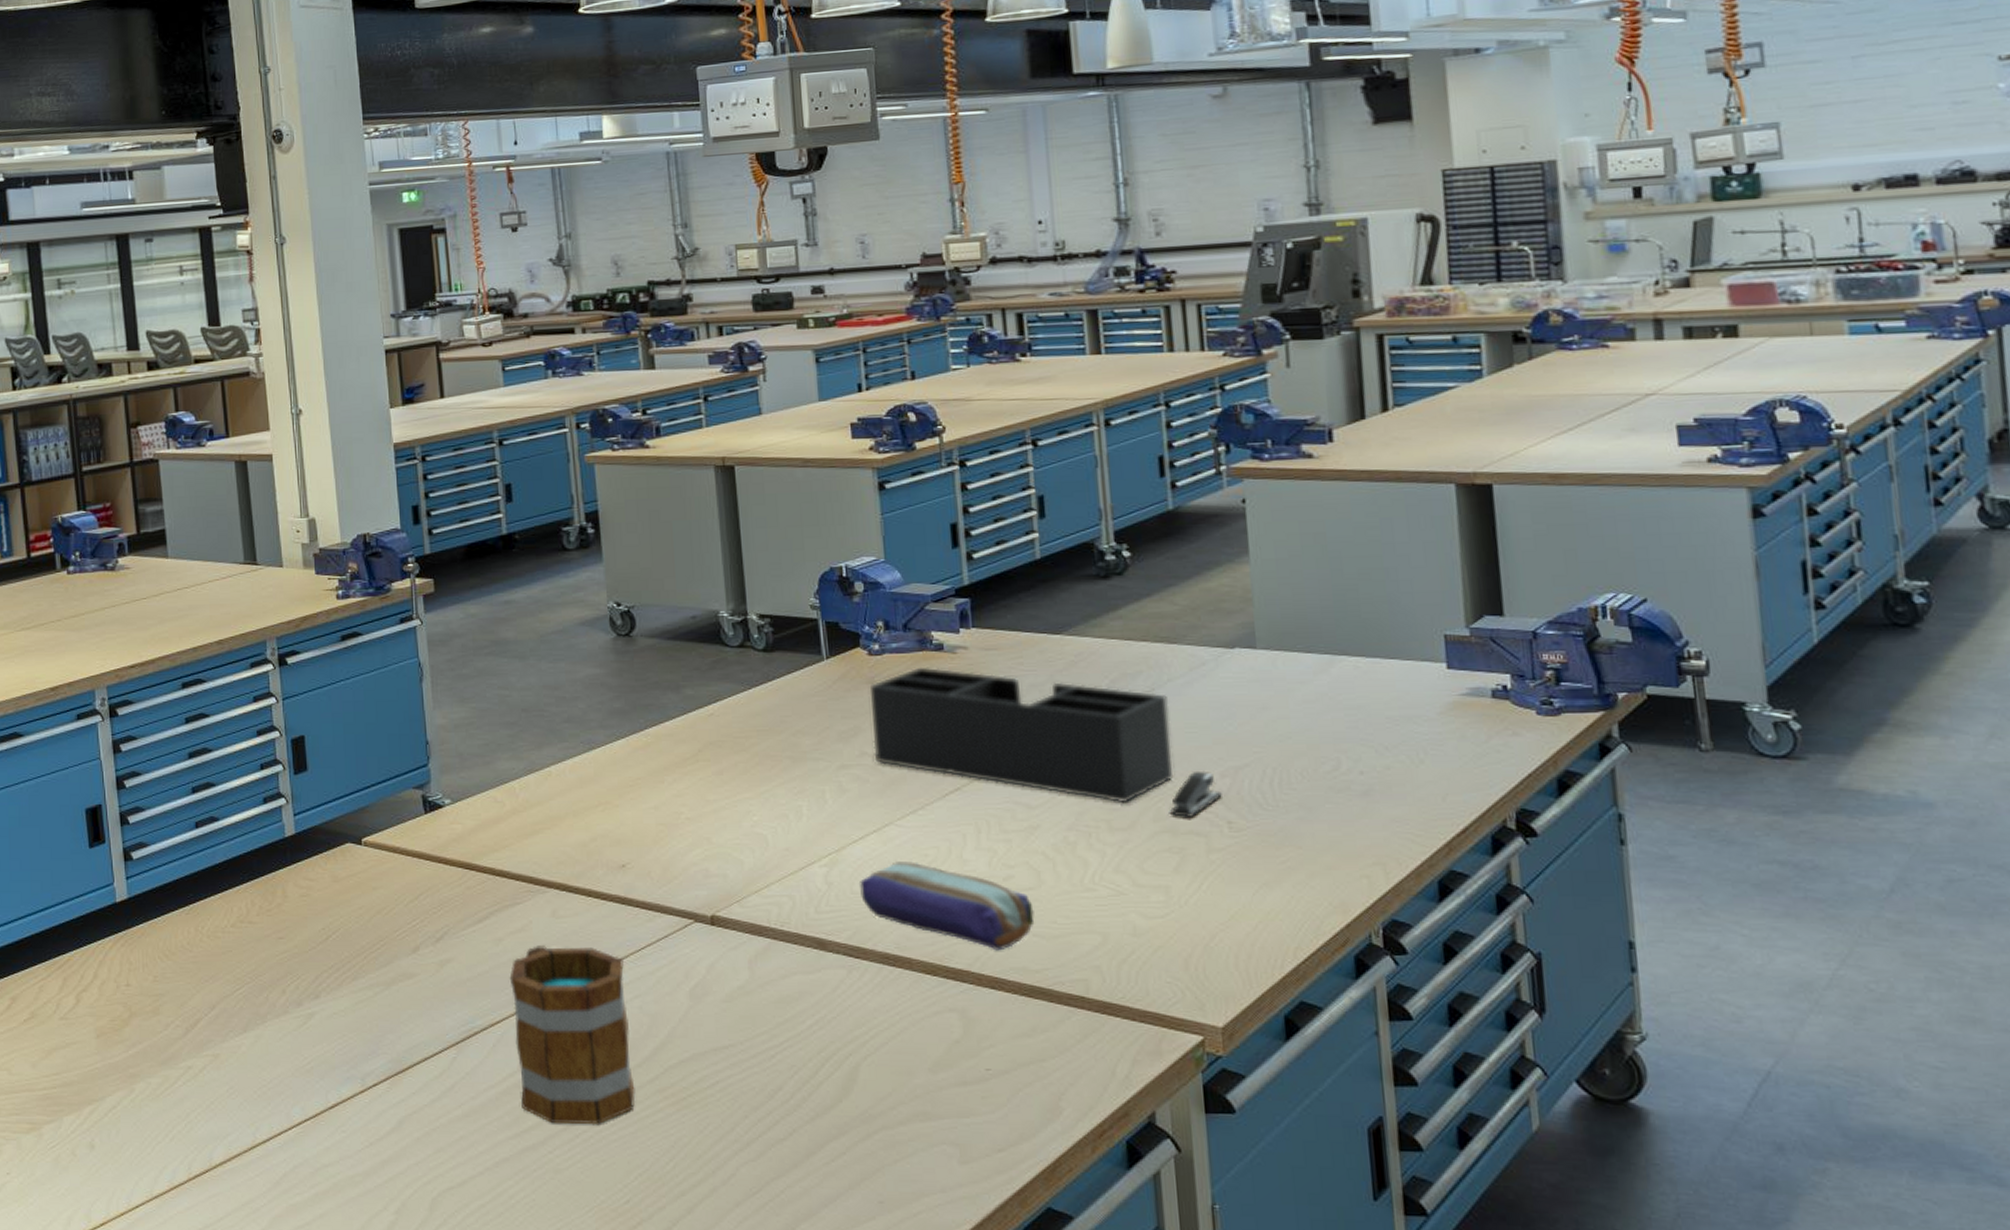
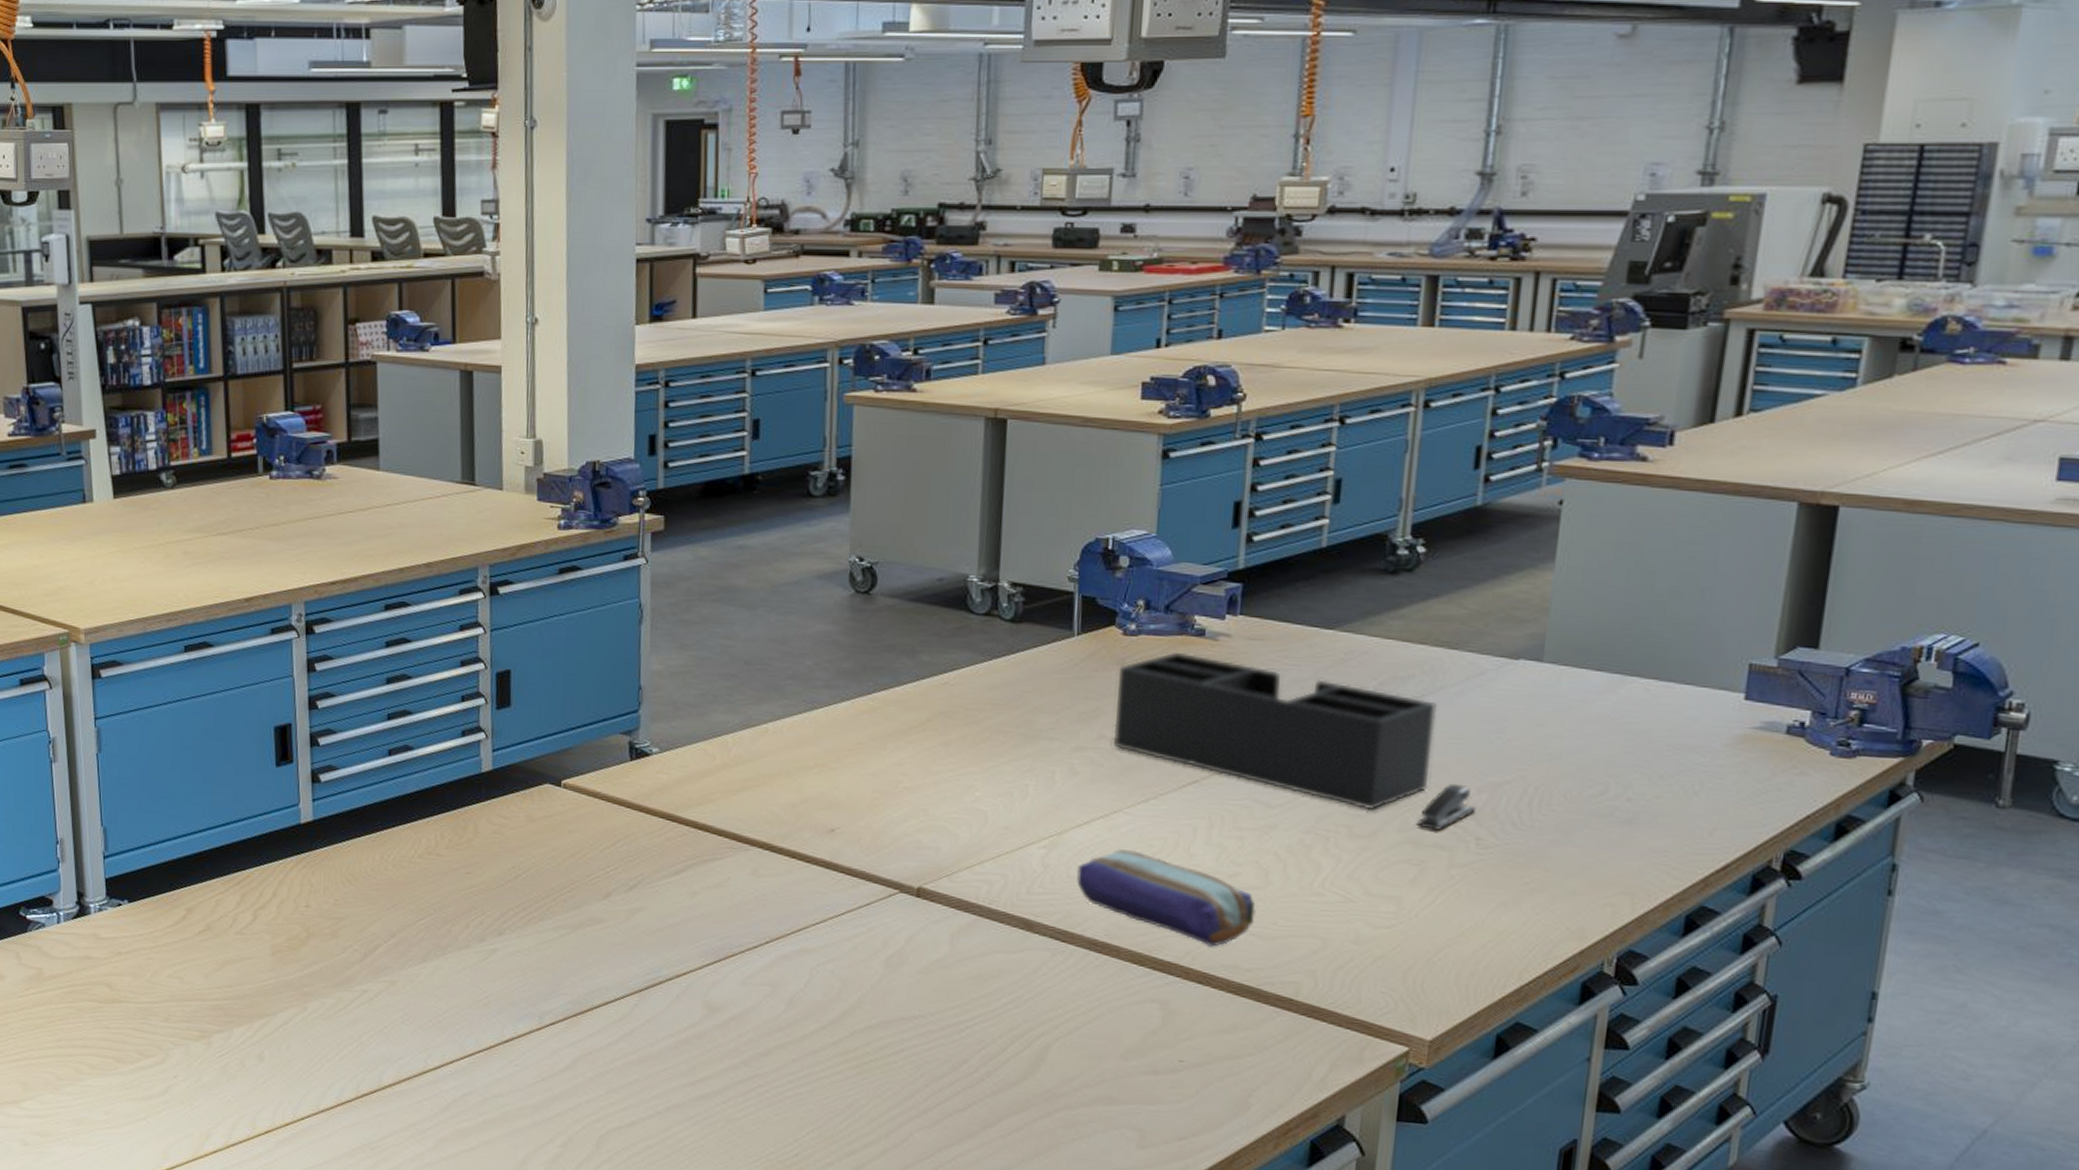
mug: present [509,946,636,1126] -> none [700,902,821,1081]

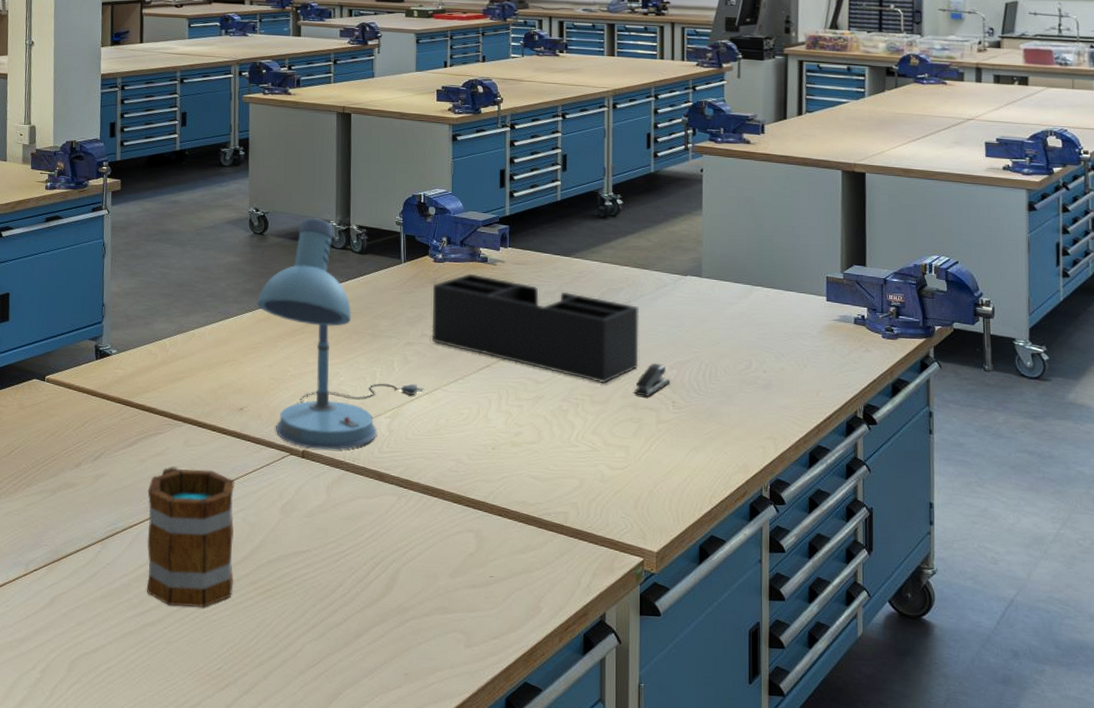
mug: none [700,902,821,1081] -> present [147,467,234,608]
desk lamp: none [858,569,1099,889] -> present [257,217,425,450]
pencil case: present [1077,849,1256,947] -> none [412,417,534,488]

